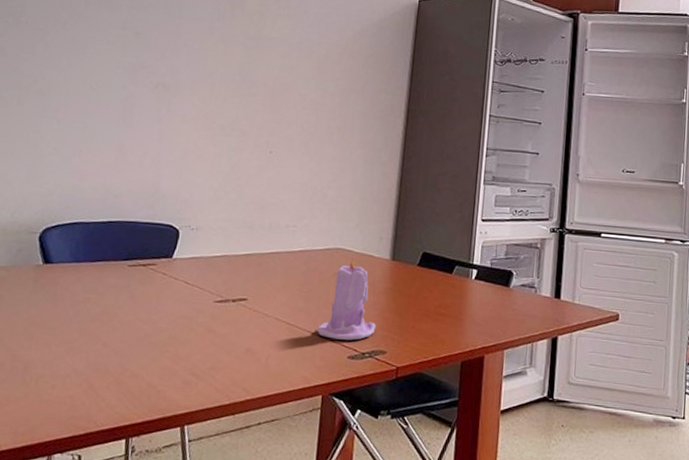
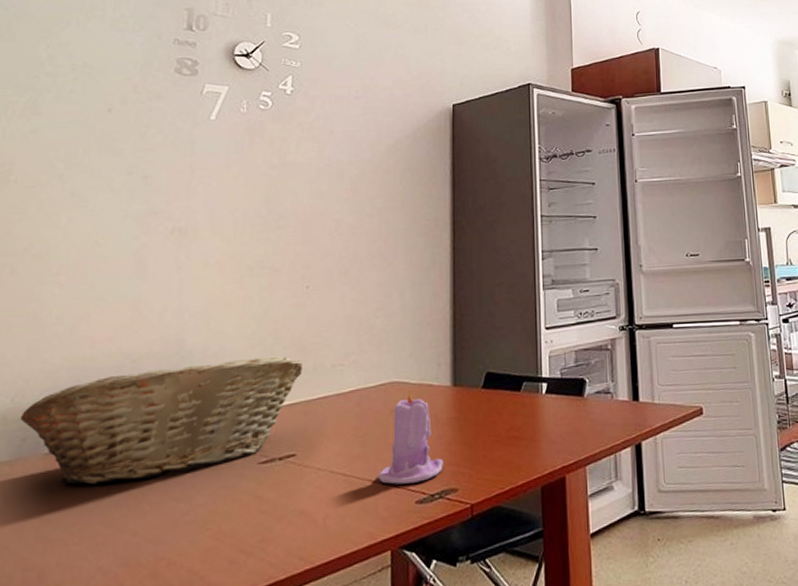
fruit basket: none [18,206,260,300] -> present [21,356,303,485]

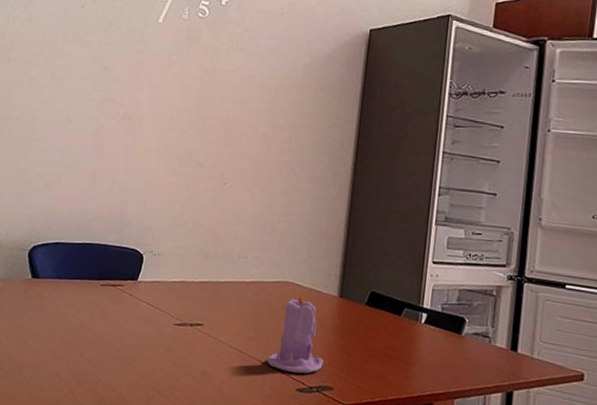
fruit basket: present [21,356,303,485] -> none [12,229,215,317]

